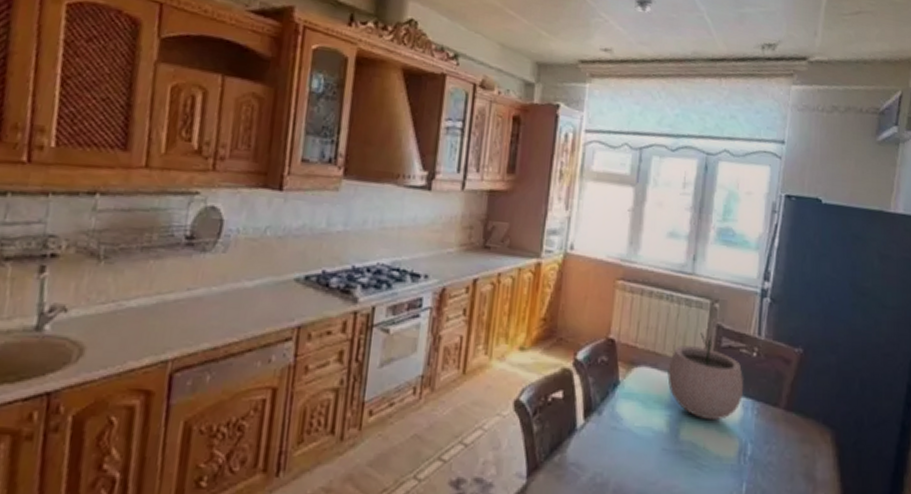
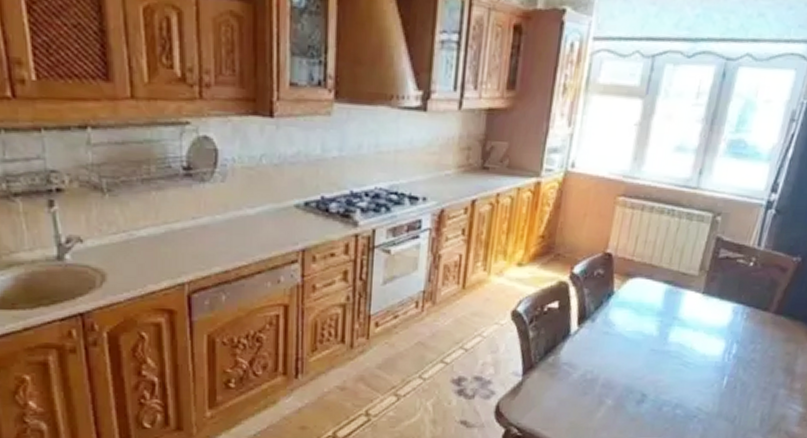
plant pot: present [667,333,744,421] -> none [661,245,738,325]

